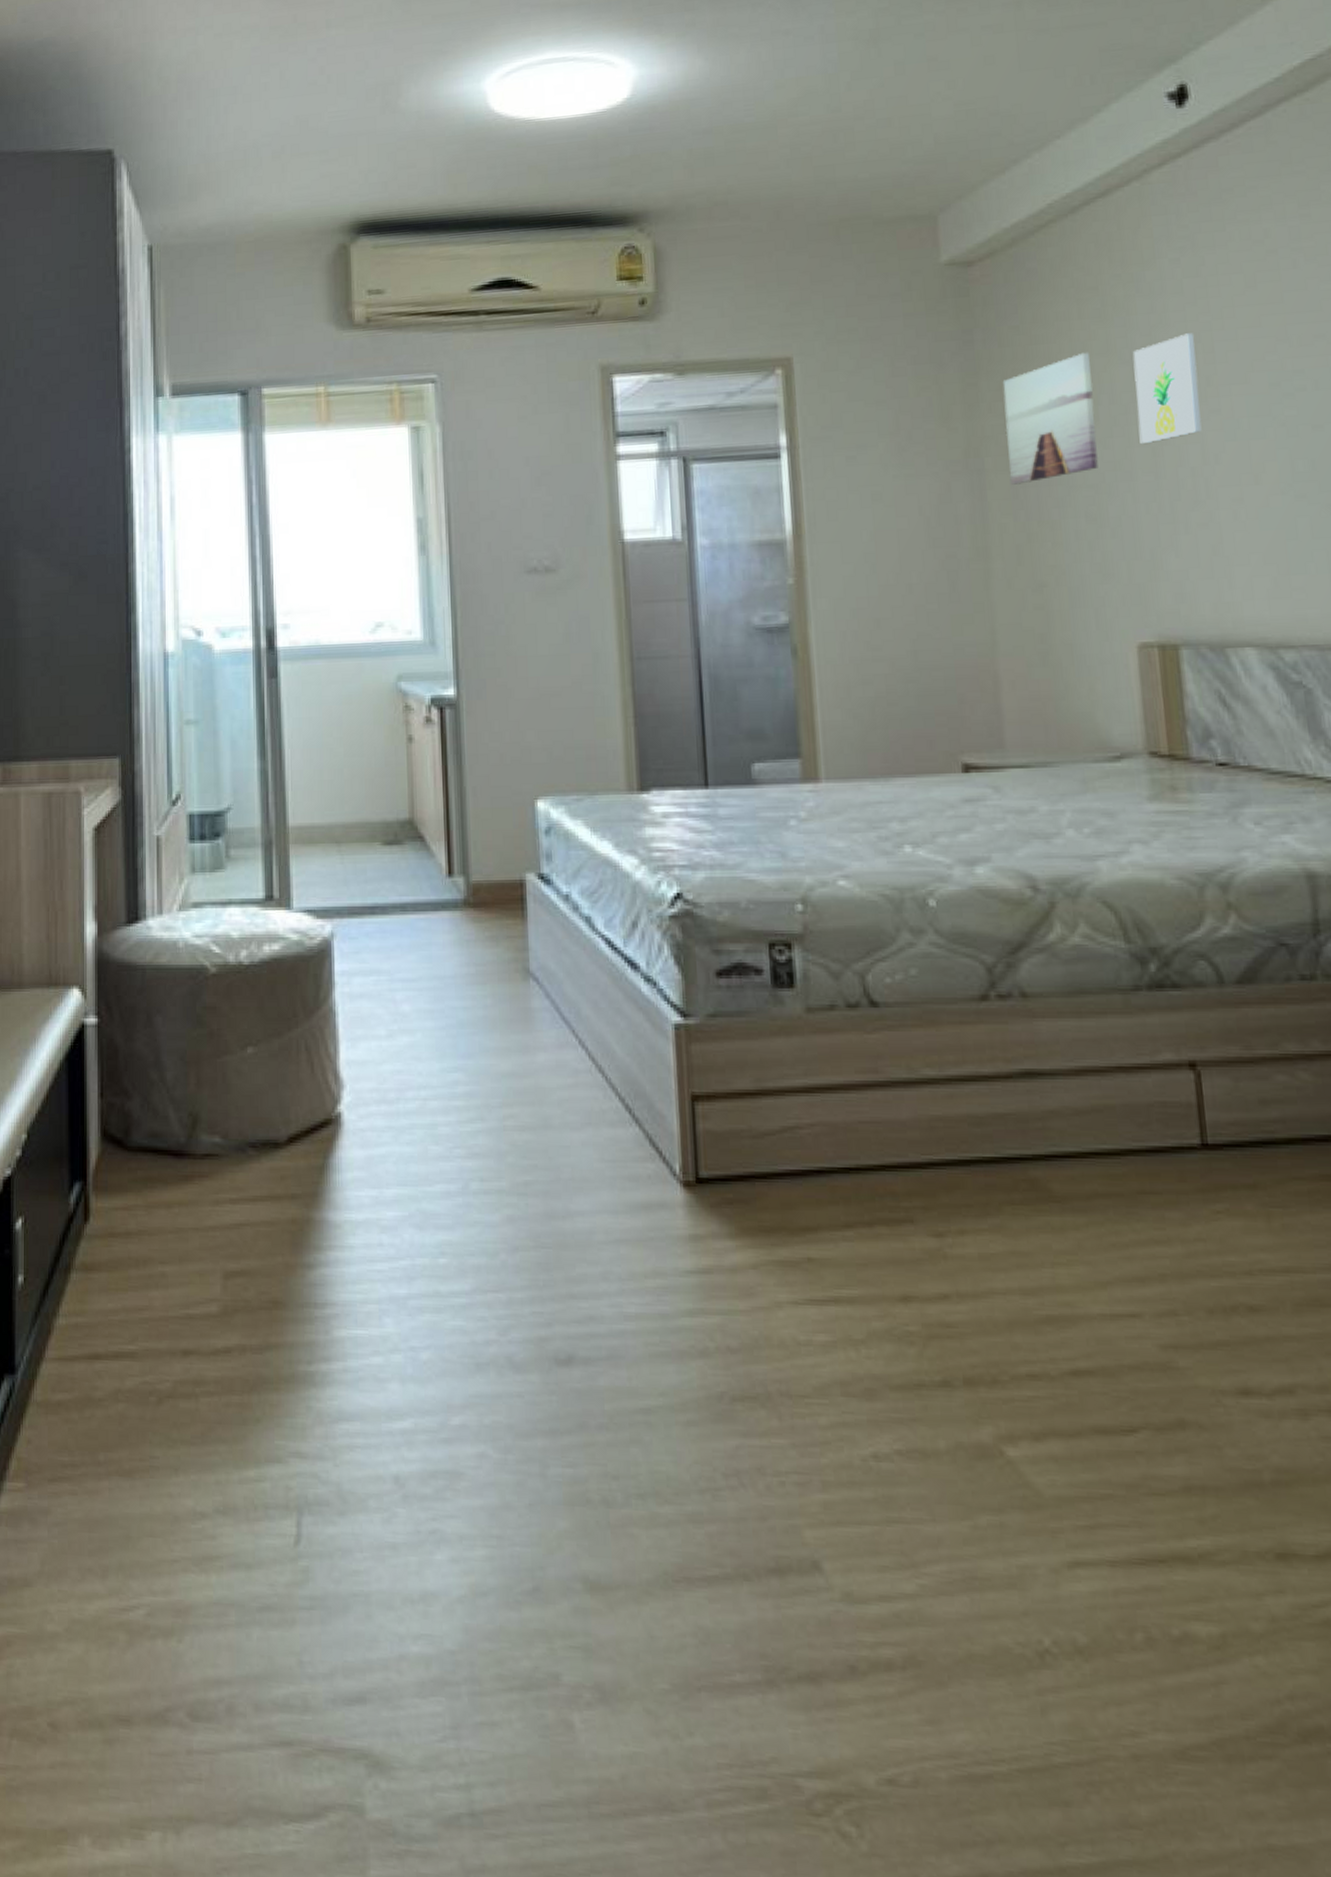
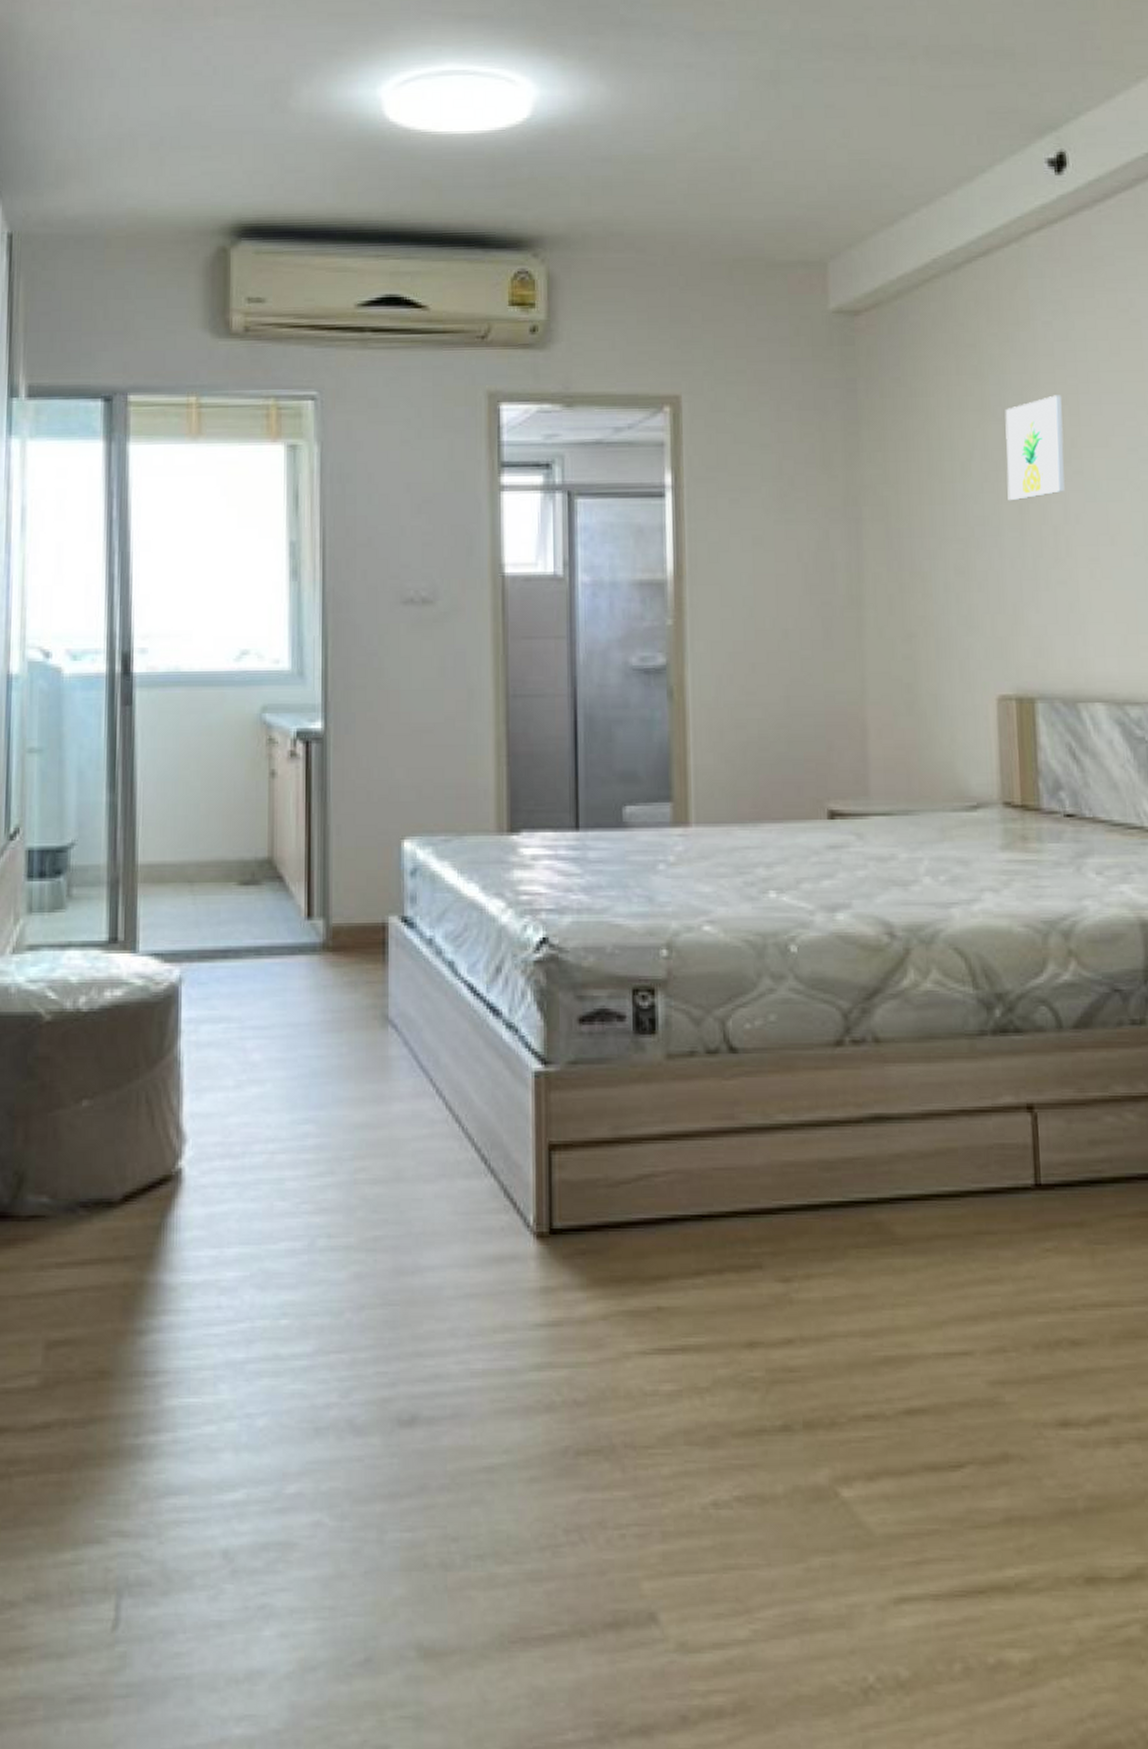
wall art: present [1002,352,1098,485] -> none [882,408,968,535]

